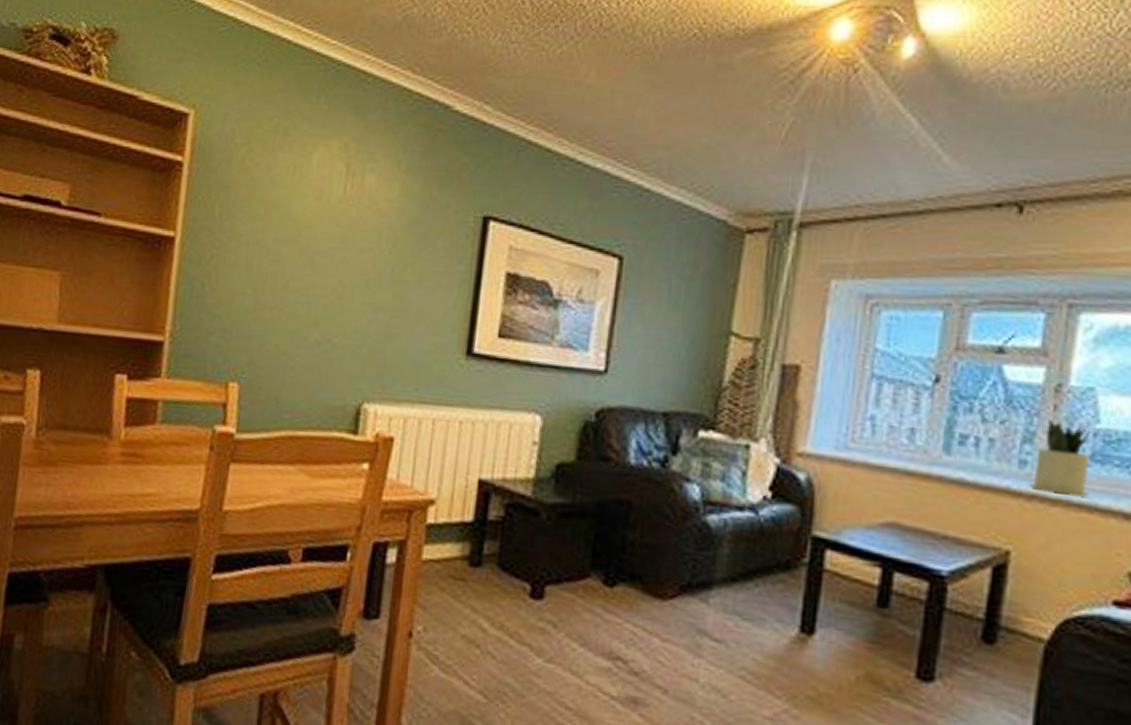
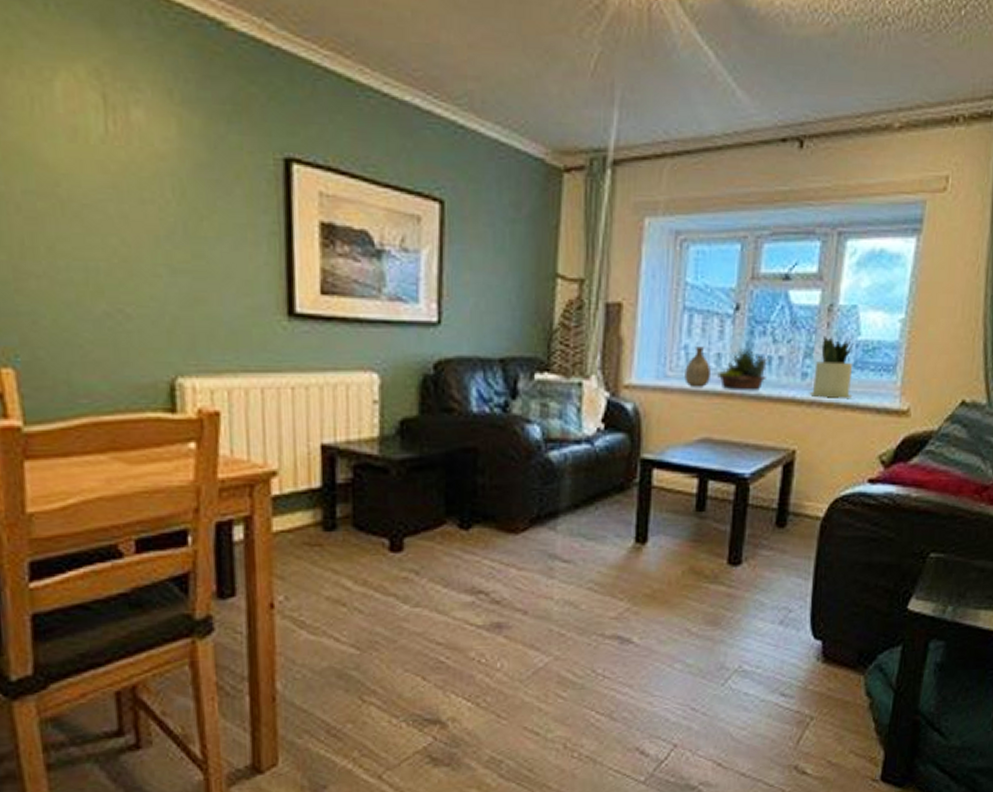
vase: none [869,418,903,466] -> present [684,346,712,389]
succulent planter: none [910,424,977,477] -> present [717,348,770,392]

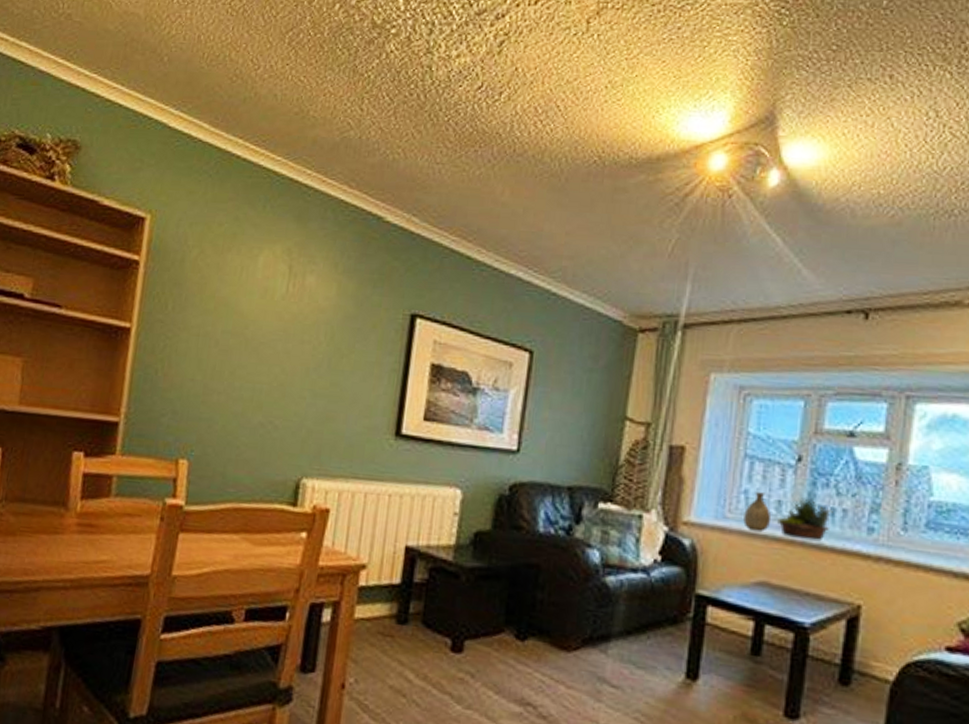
planter: present [809,335,855,400] -> none [876,493,926,560]

